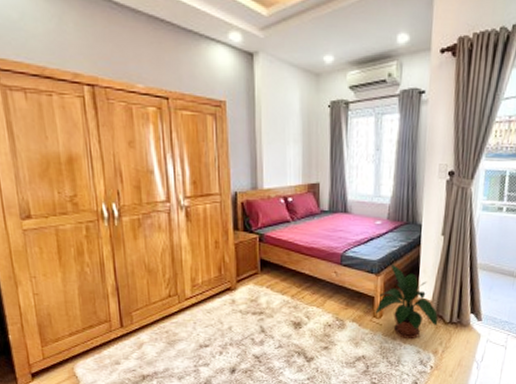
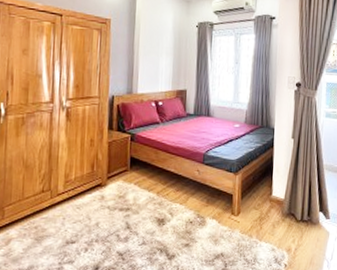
potted plant: present [376,265,438,340] -> none [234,164,291,237]

